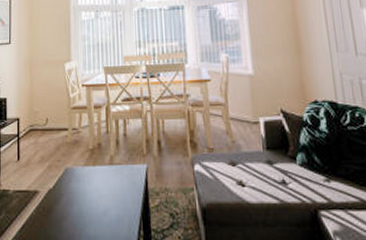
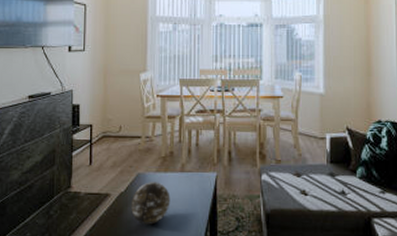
decorative orb: none [59,177,101,224] -> present [130,182,170,225]

